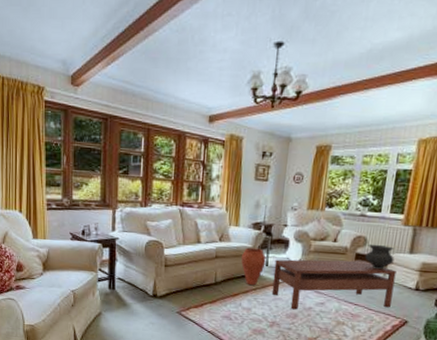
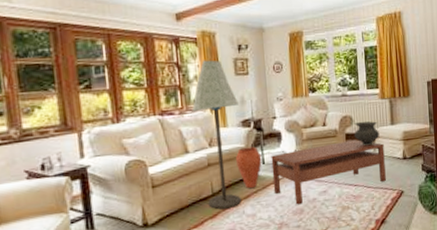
floor lamp: none [210,162,253,299] -> present [192,60,241,210]

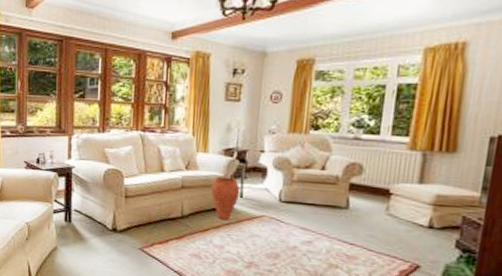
floor lamp: present [192,60,241,210] -> none [175,81,224,234]
coffee table: present [271,140,386,205] -> none [248,190,403,249]
ceramic pot: present [354,121,380,147] -> none [361,172,399,204]

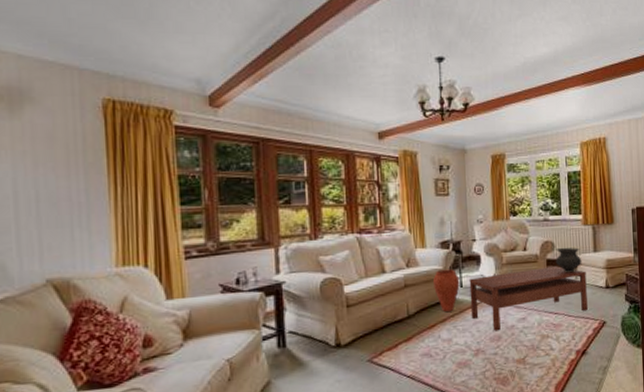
coffee table: none [248,190,403,249] -> present [469,266,588,331]
ceramic pot: none [361,172,399,204] -> present [555,247,582,273]

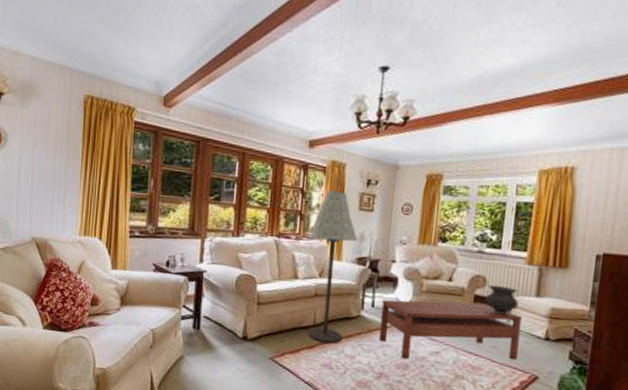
floor lamp: none [391,179,438,333] -> present [308,190,357,344]
vase: present [433,269,460,313] -> none [344,285,372,330]

